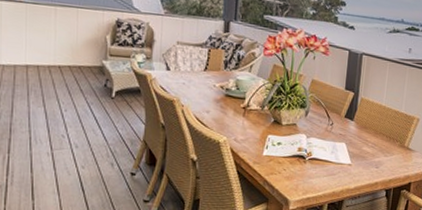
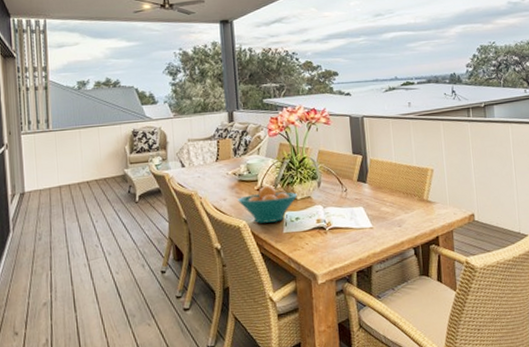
fruit bowl: none [221,105,283,144] -> present [238,186,297,223]

